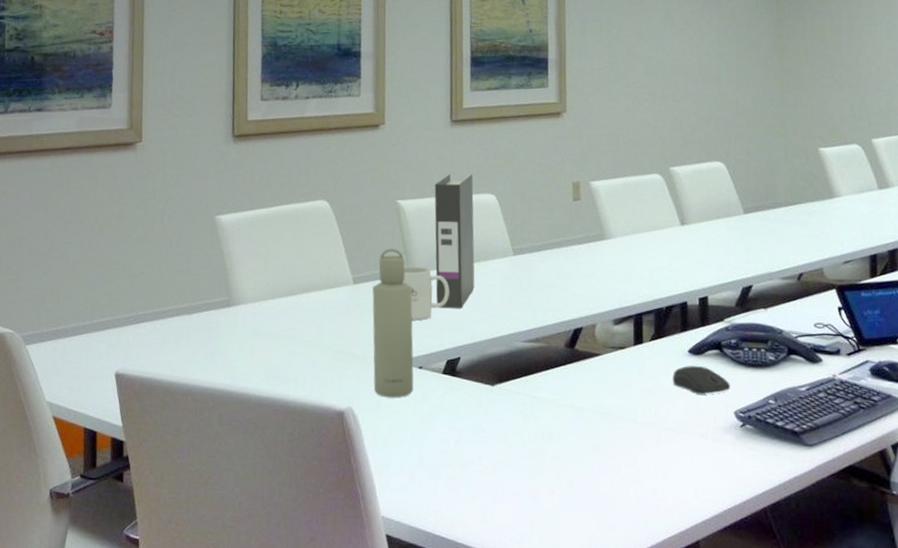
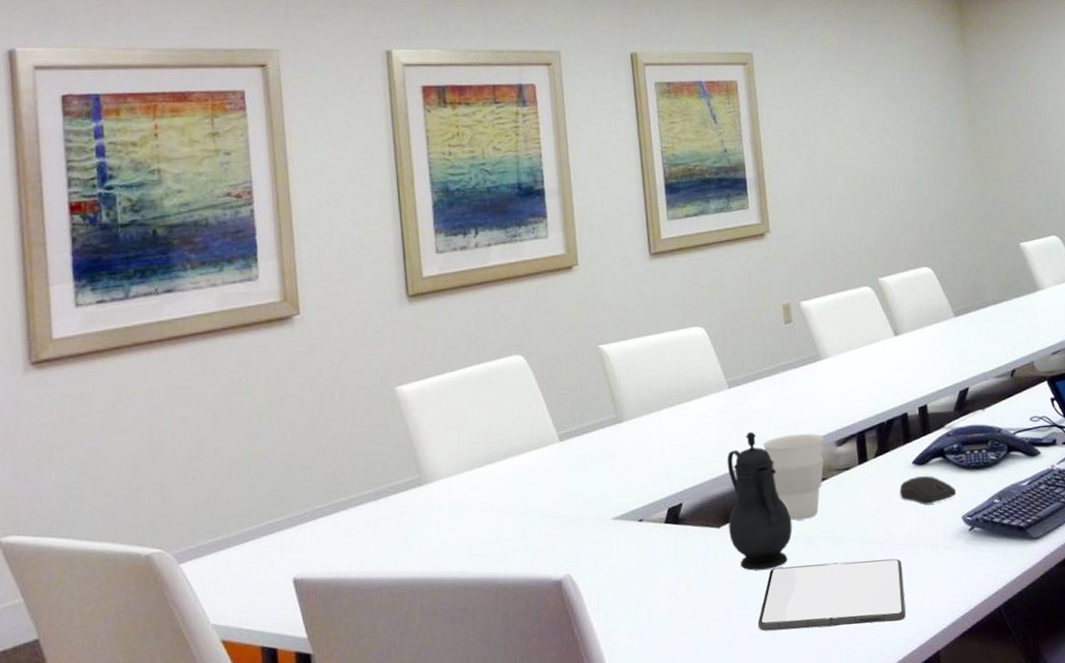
bottle: present [372,248,414,397] -> none [581,397,636,557]
mug: present [403,265,449,321] -> none [612,412,664,472]
binder: present [434,174,475,308] -> none [638,308,691,453]
coffeepot: none [502,299,563,433] -> present [727,431,793,571]
tablet: none [521,432,669,505] -> present [757,559,906,632]
cup: none [541,307,602,391] -> present [762,433,824,521]

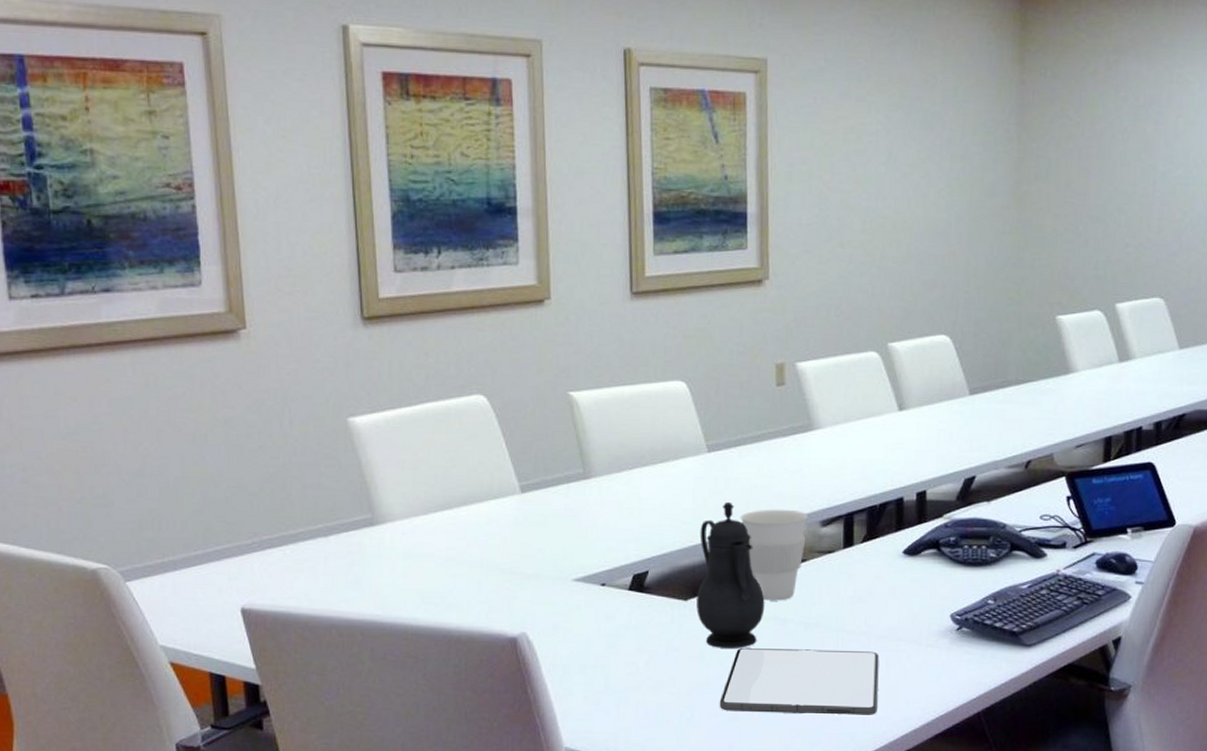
computer mouse: present [899,476,957,504] -> none [885,568,948,598]

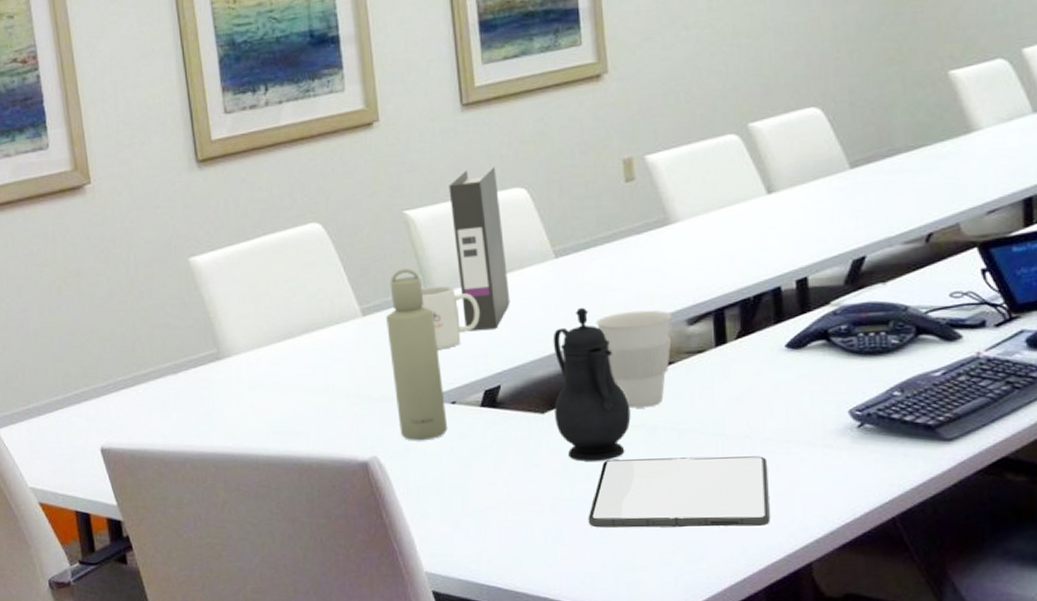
bottle: none [544,449,596,619] -> present [386,268,448,440]
mug: none [579,469,634,532] -> present [420,285,480,350]
binder: none [613,358,664,516] -> present [448,167,510,330]

